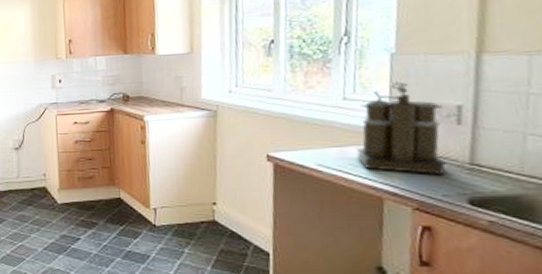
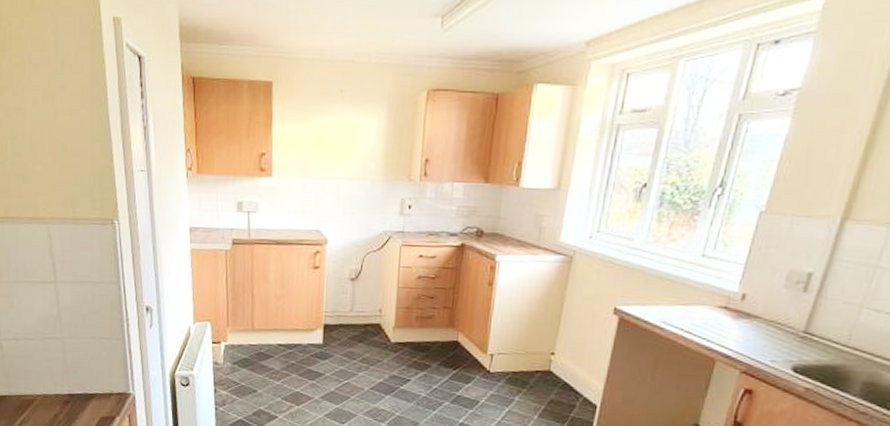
coffee maker: present [357,81,448,174] -> none [701,242,794,340]

